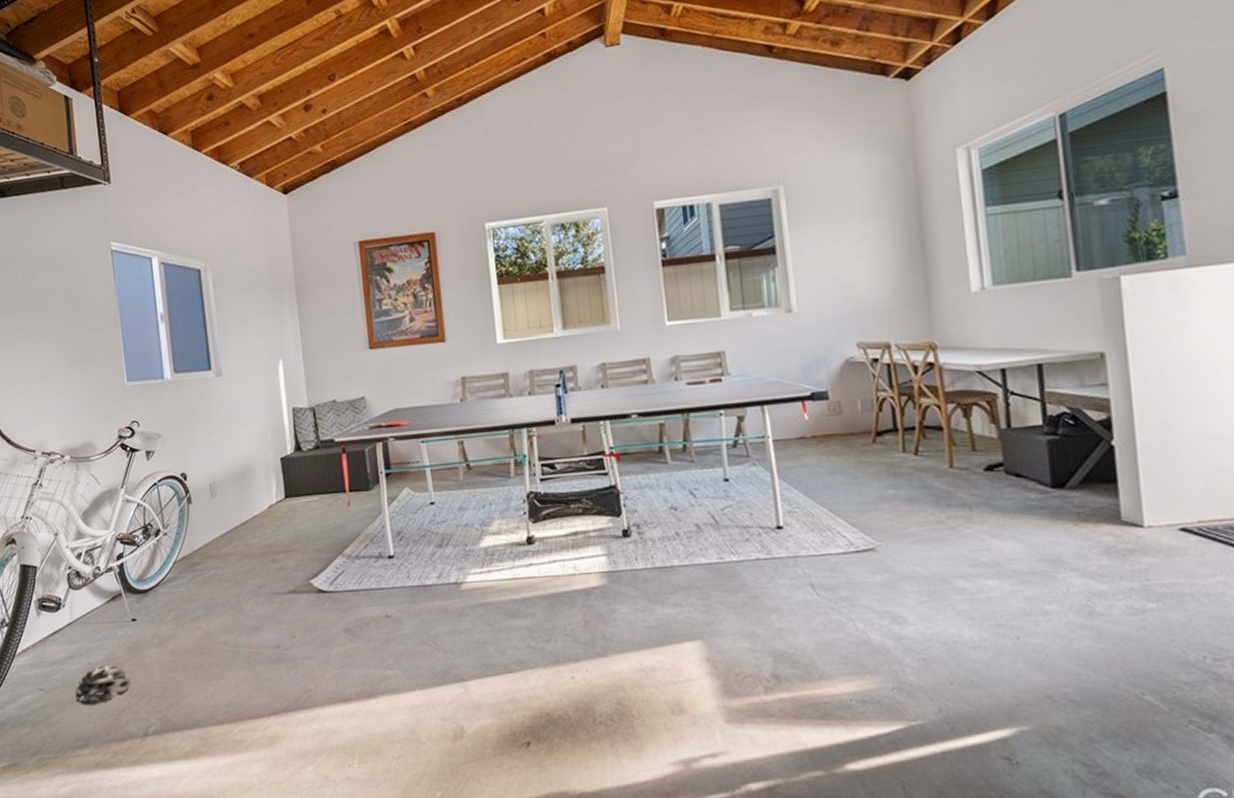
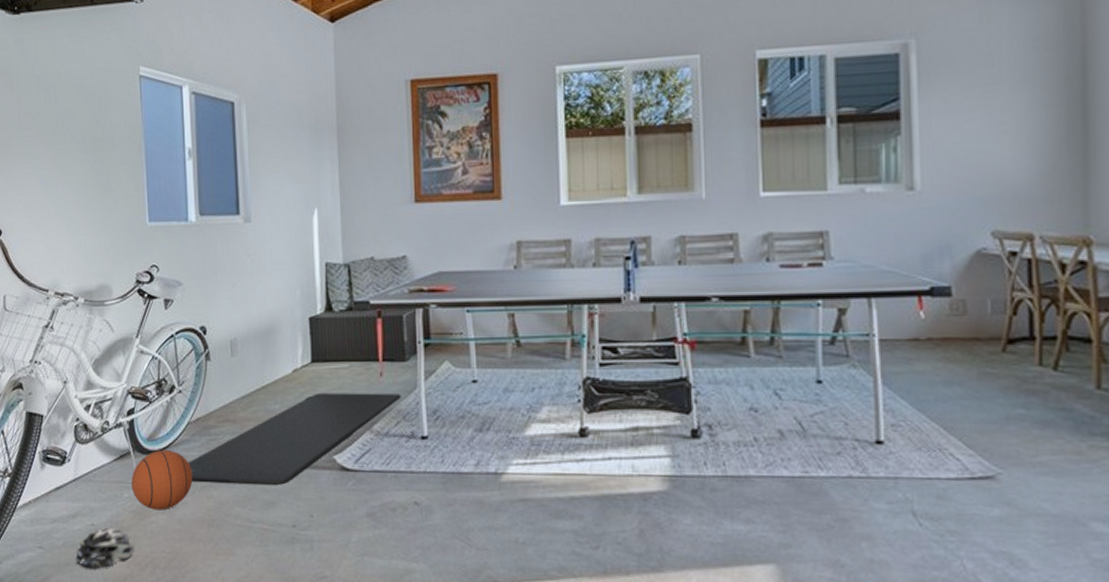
basketball: none [124,588,182,645] -> present [131,449,193,511]
exercise mat: none [177,519,368,615] -> present [188,392,401,485]

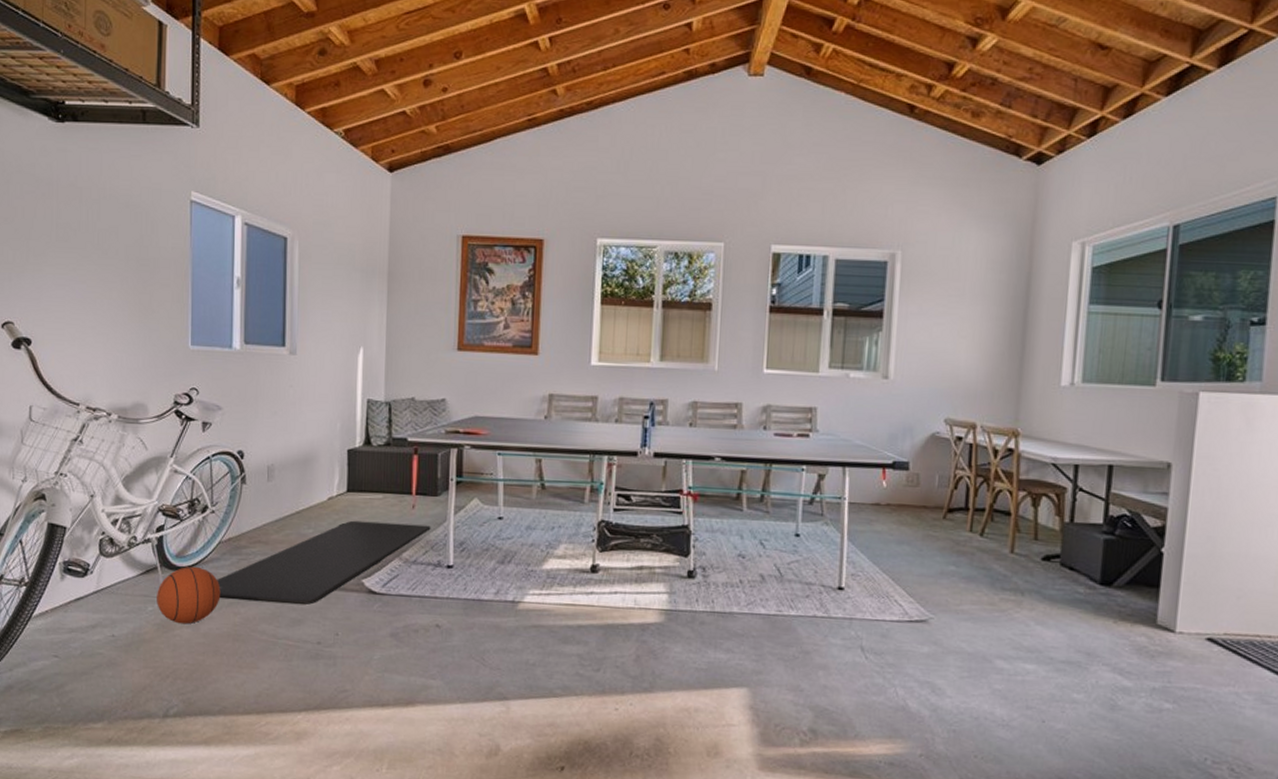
bicycle helmet: present [75,527,134,570] -> none [93,638,156,679]

